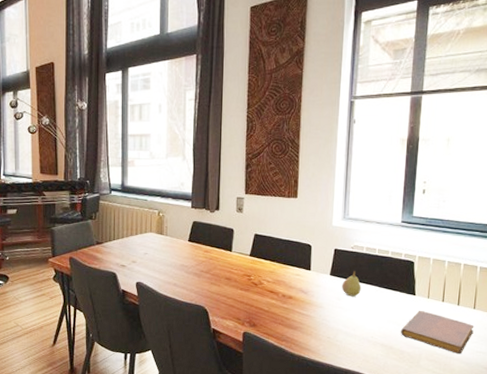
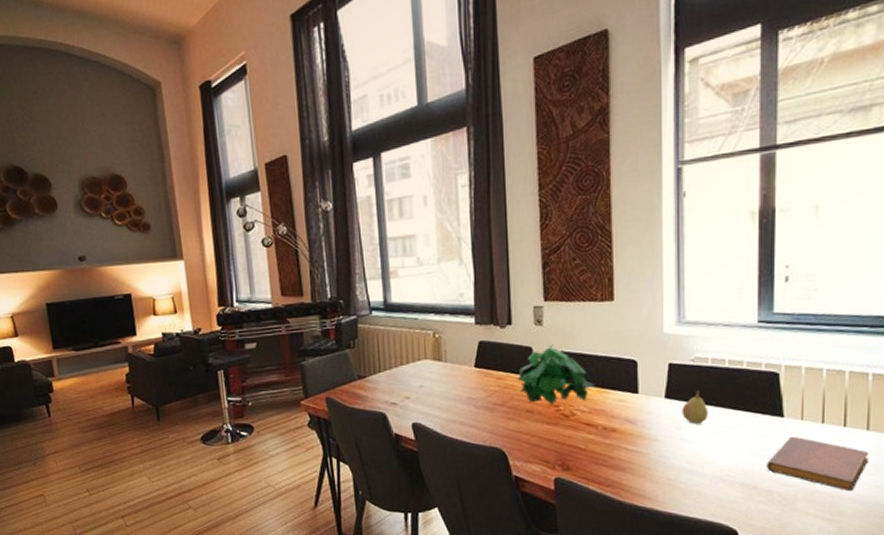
plant: none [220,227,279,275] -> present [517,344,596,405]

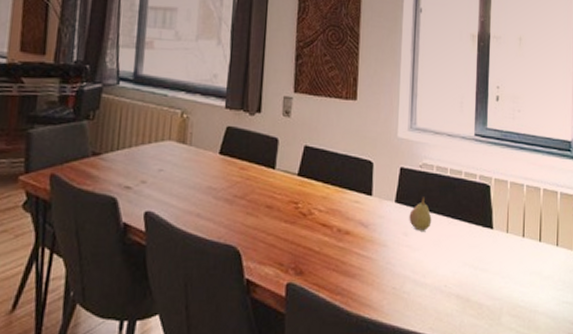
plant: present [517,344,596,405] -> none [260,137,334,201]
notebook: present [765,436,869,490] -> none [477,248,558,305]

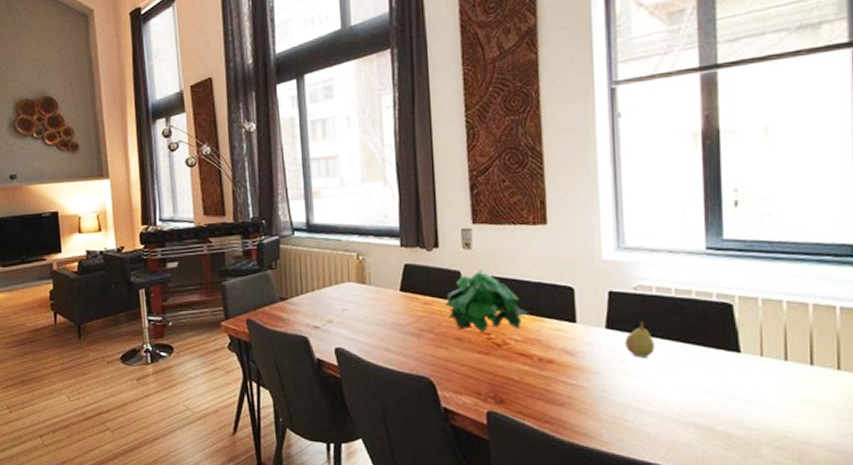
plant: none [260,137,334,201] -> present [444,268,530,333]

